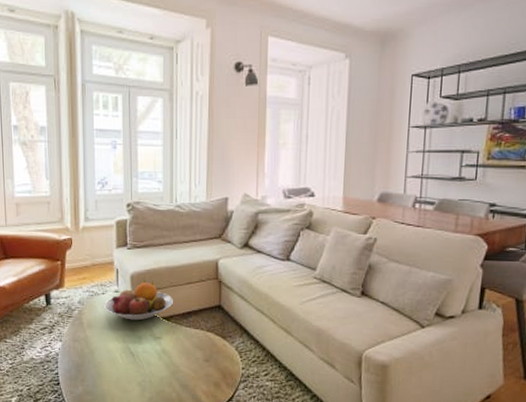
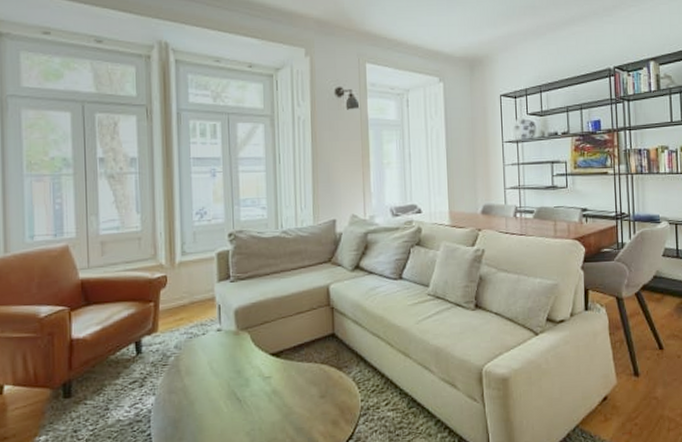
fruit bowl: present [104,279,174,321] -> none [205,313,284,361]

